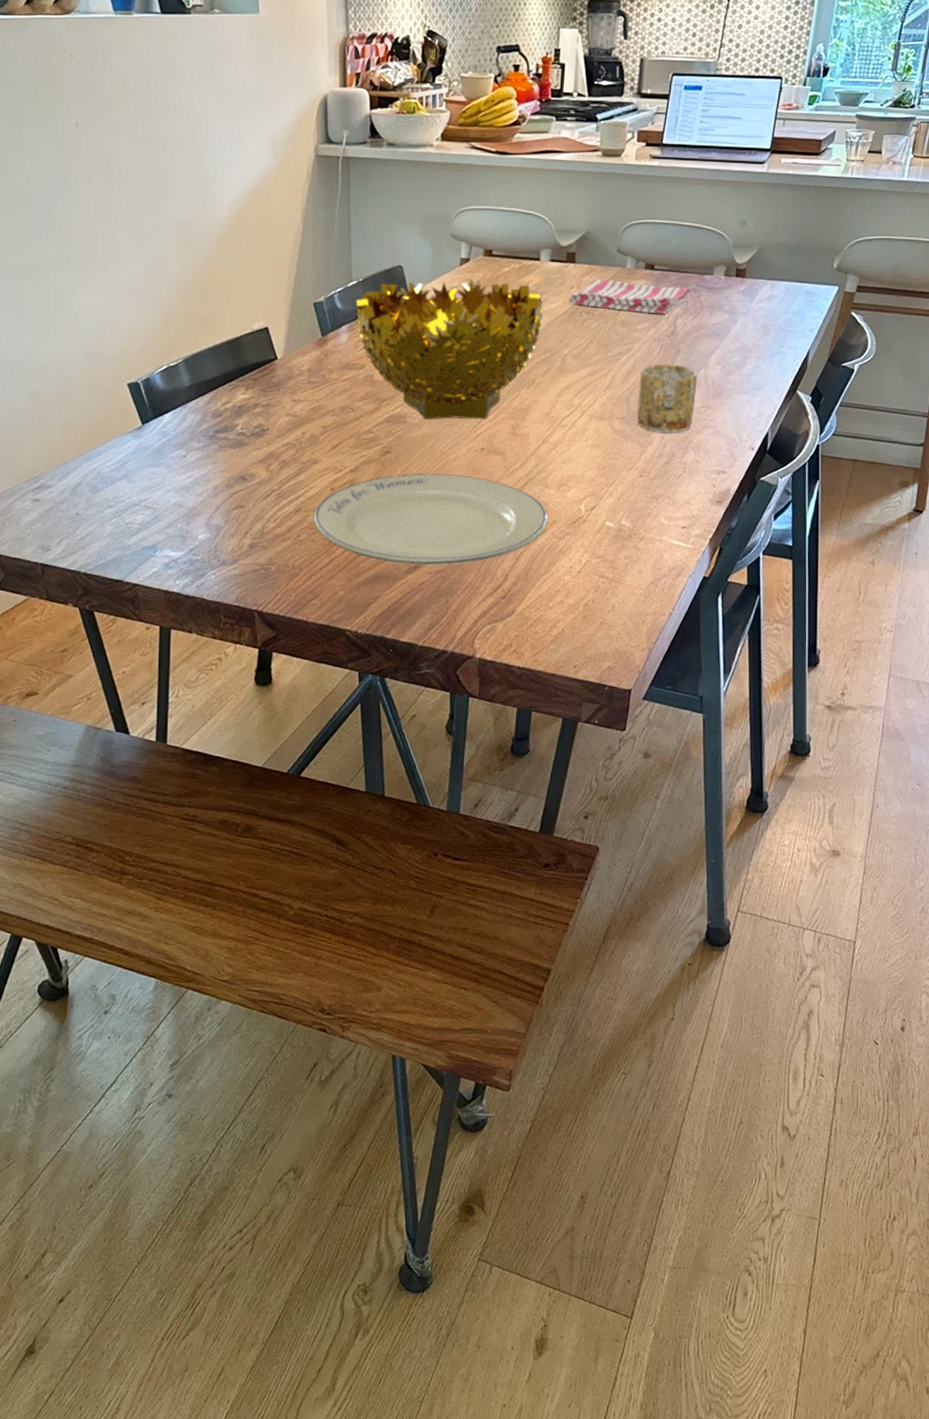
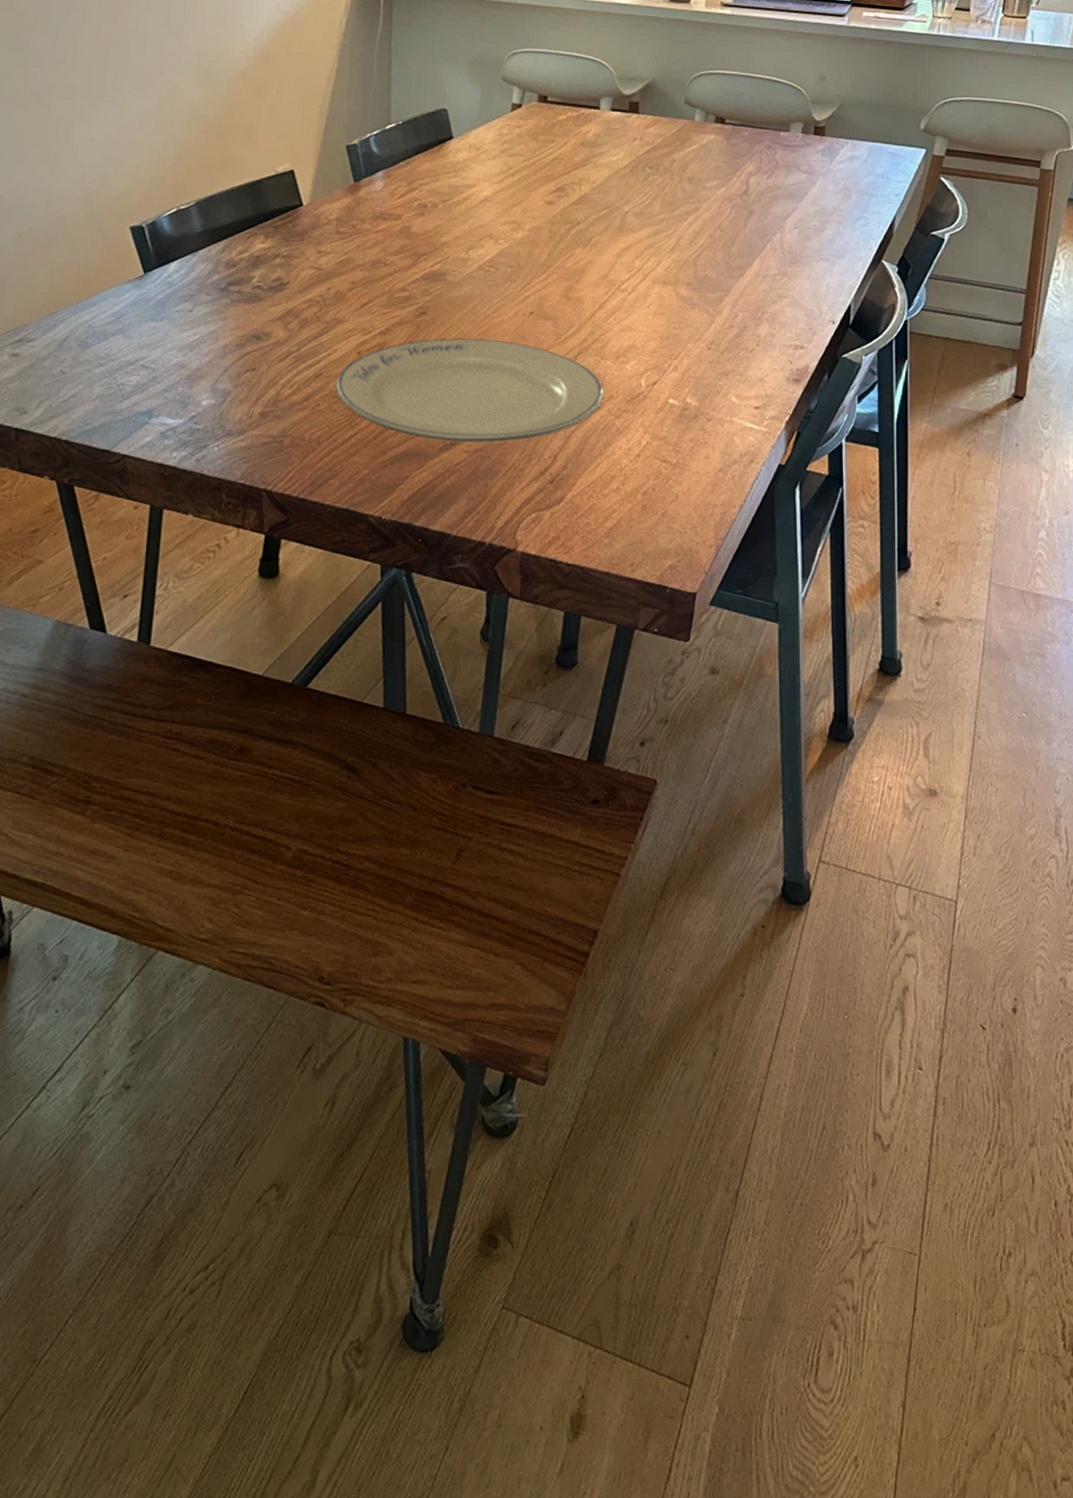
decorative bowl: present [356,279,543,419] -> none [393,126,602,280]
dish towel: present [568,279,691,314] -> none [630,132,766,172]
mug: present [637,364,698,434] -> none [706,225,772,302]

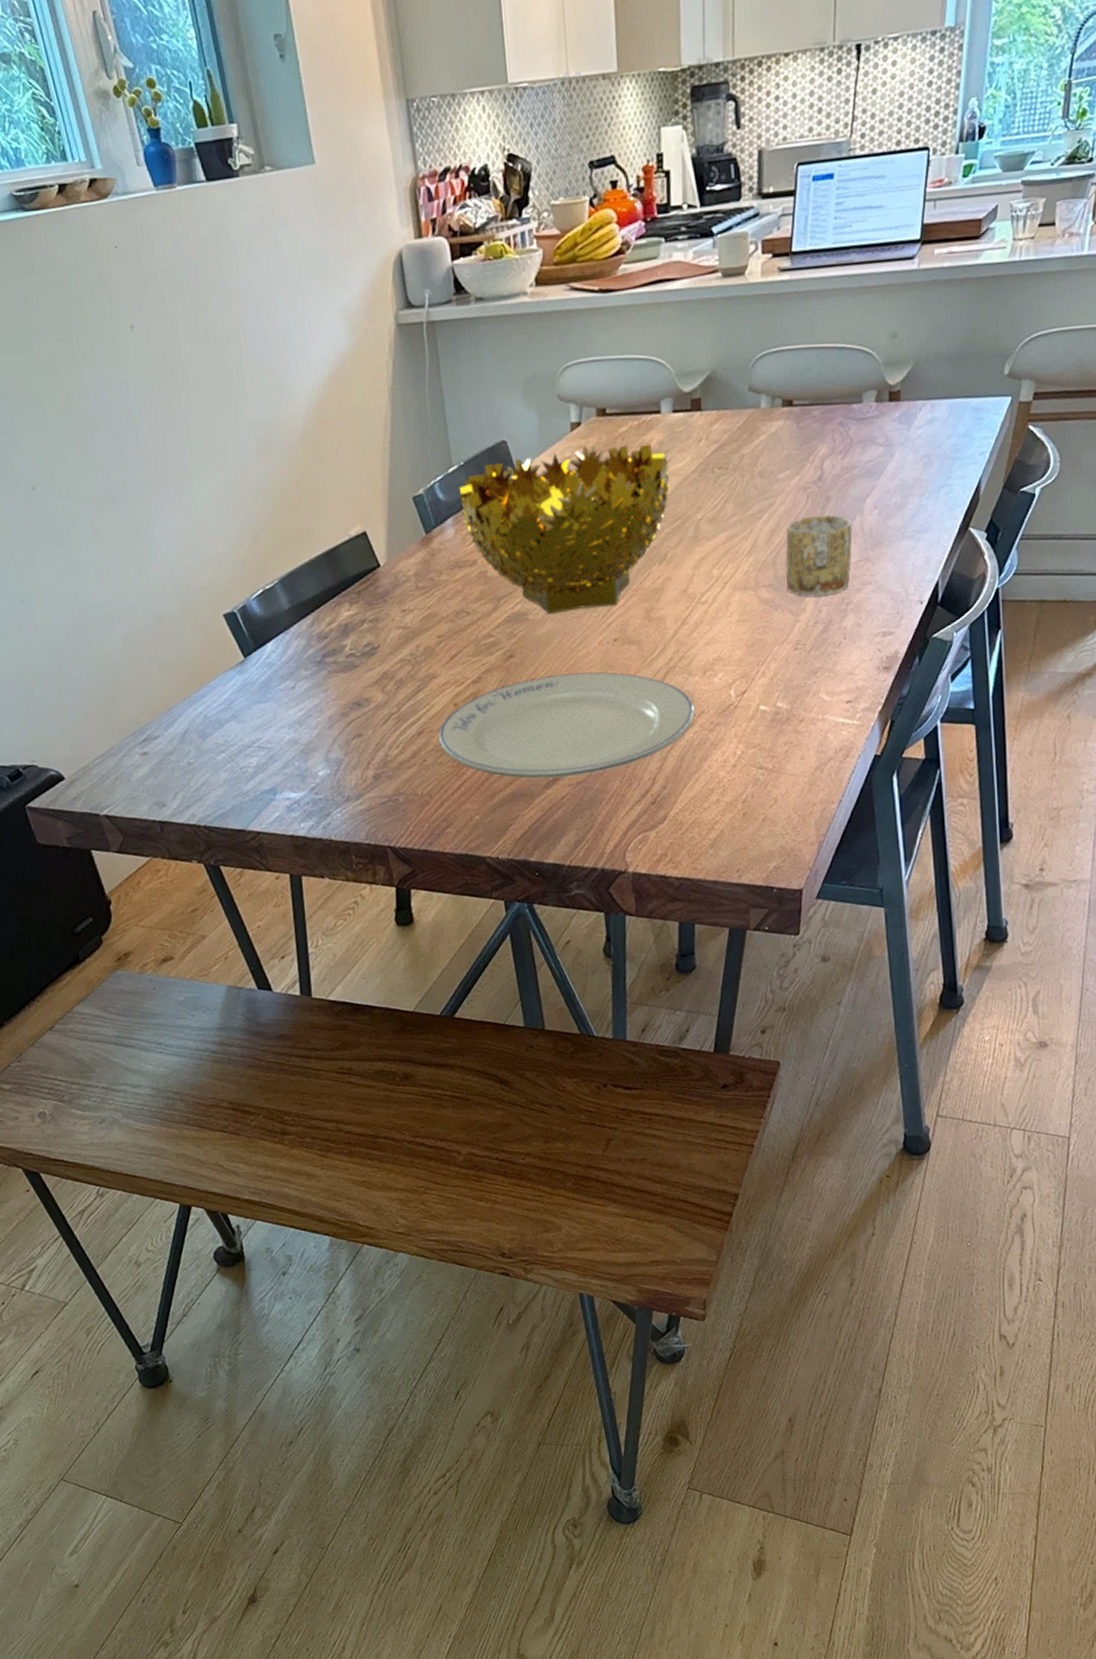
decorative bowl: none [393,126,602,280] -> present [459,443,670,614]
mug: none [706,225,772,302] -> present [785,515,853,597]

